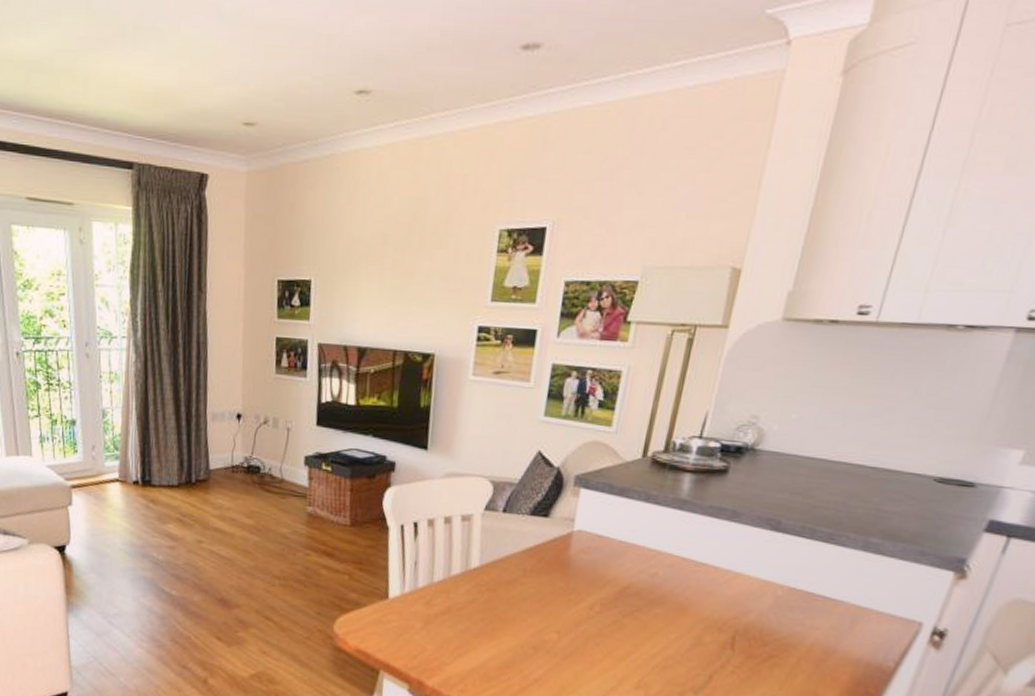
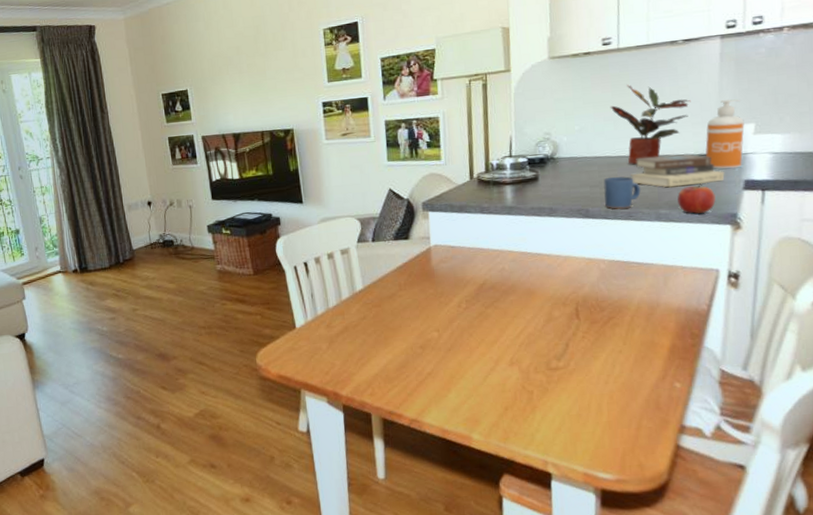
mug: none [803,485,854,528] -> present [603,176,641,209]
potted plant: none [844,372,952,476] -> present [610,85,691,165]
books: none [846,469,967,517] -> present [631,154,725,188]
fruit: none [895,514,947,552] -> present [677,183,716,214]
soap dispenser: none [948,414,1017,504] -> present [705,99,745,170]

